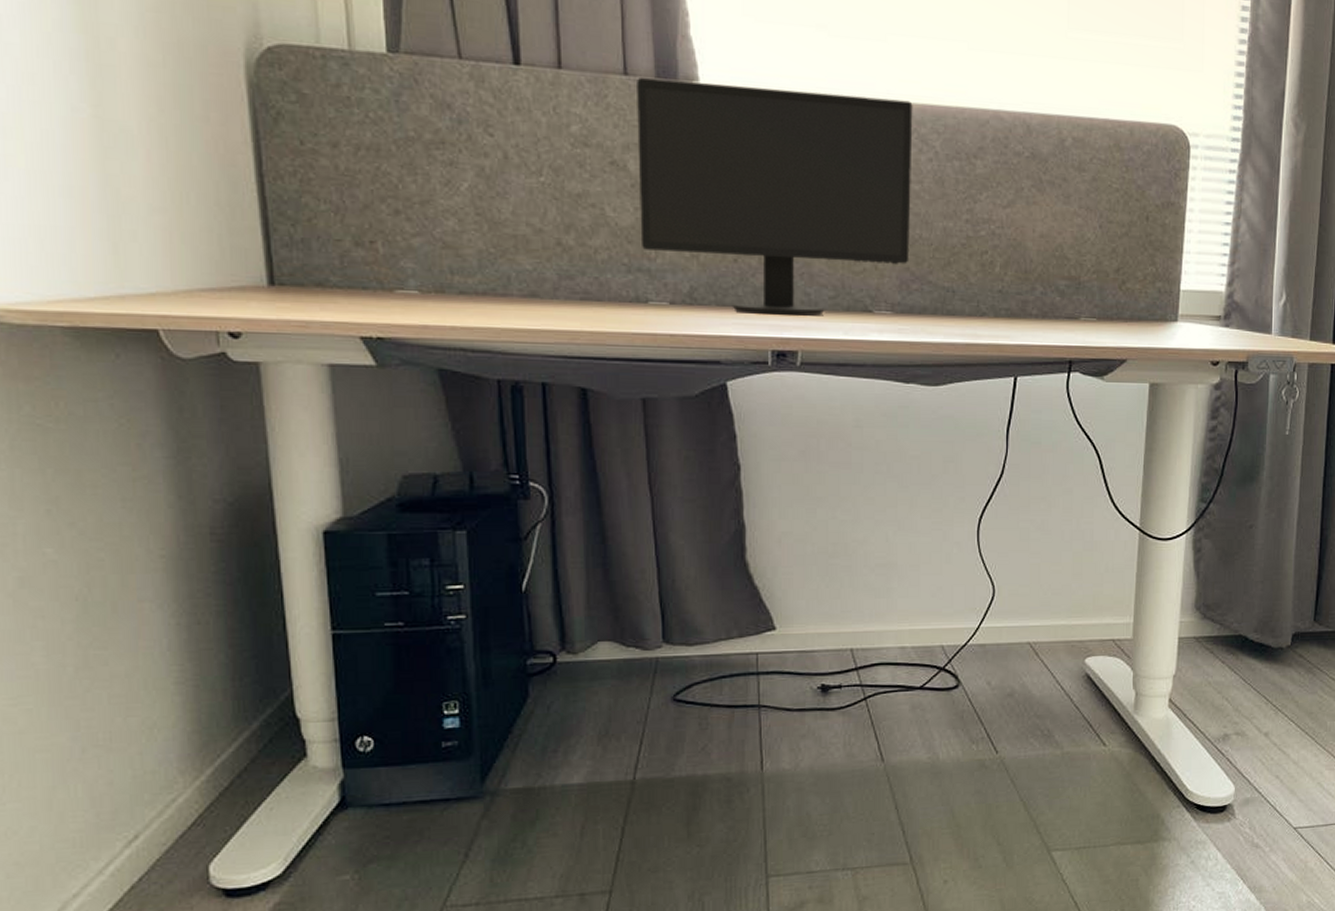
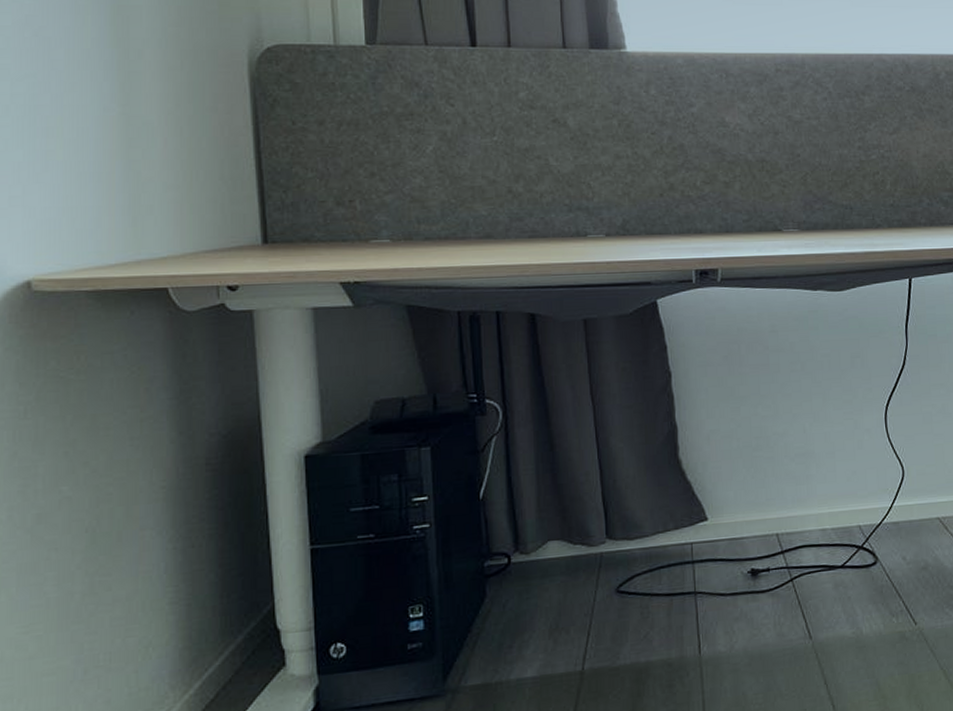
computer monitor: present [637,78,913,316] -> none [574,50,812,239]

